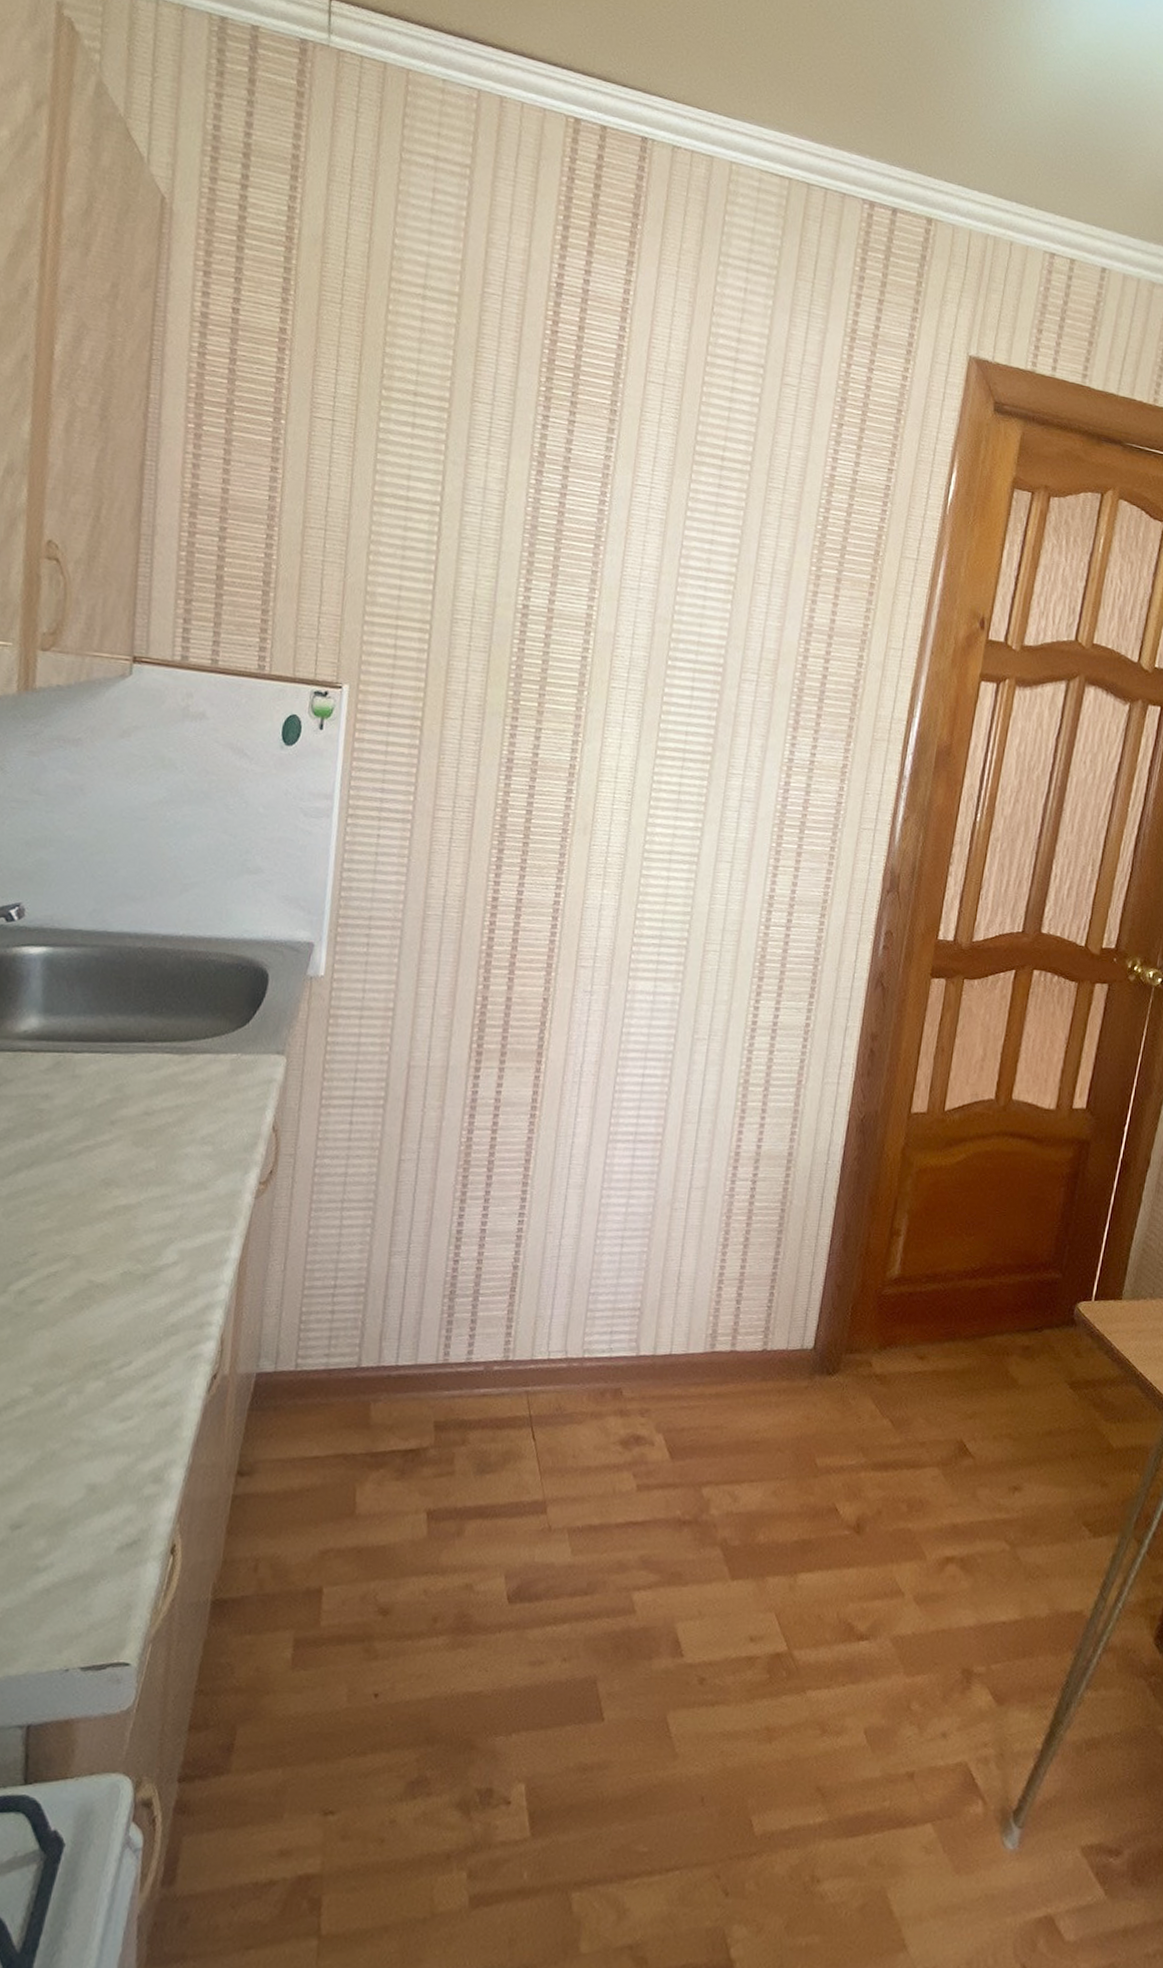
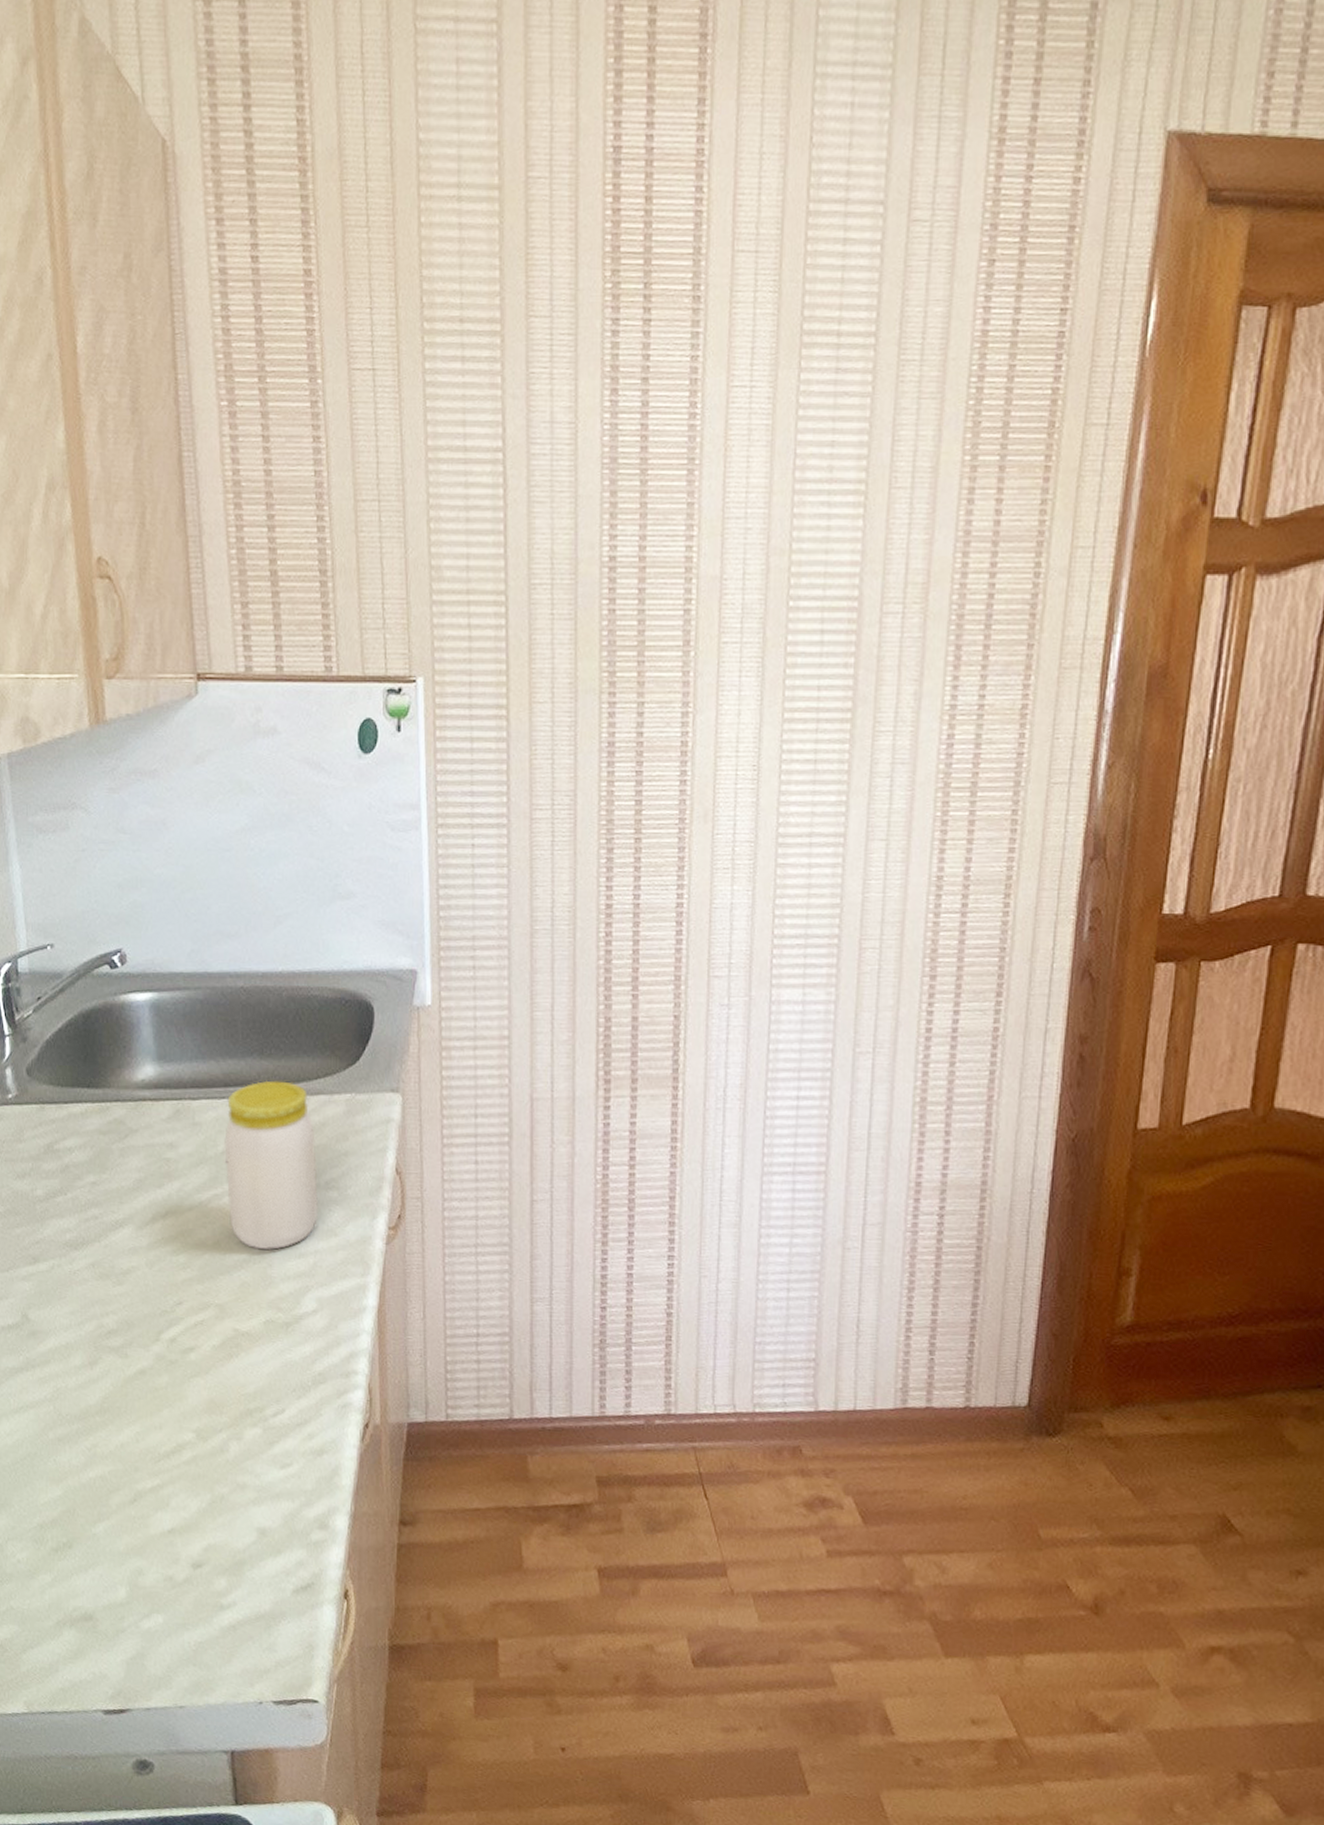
jar: none [97,1037,196,1202] -> present [224,1080,319,1250]

